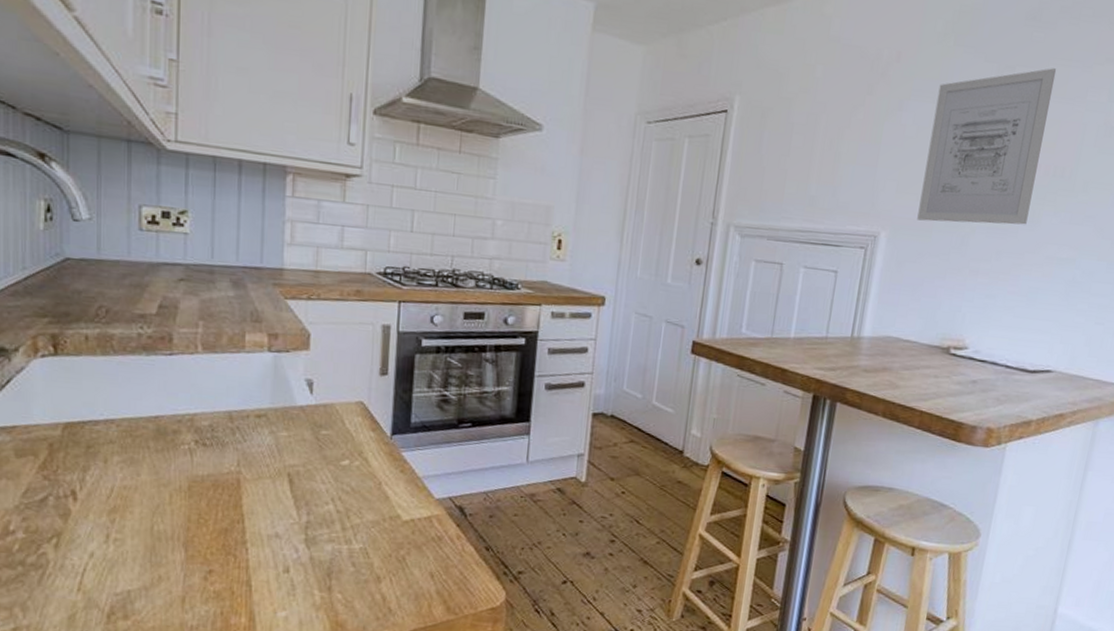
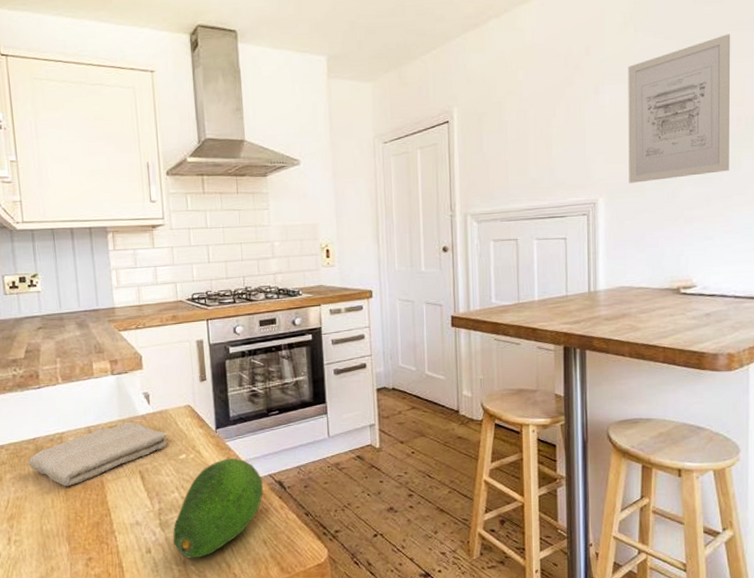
washcloth: none [145,411,328,482] -> present [28,421,167,487]
fruit: none [320,471,440,585] -> present [173,458,264,559]

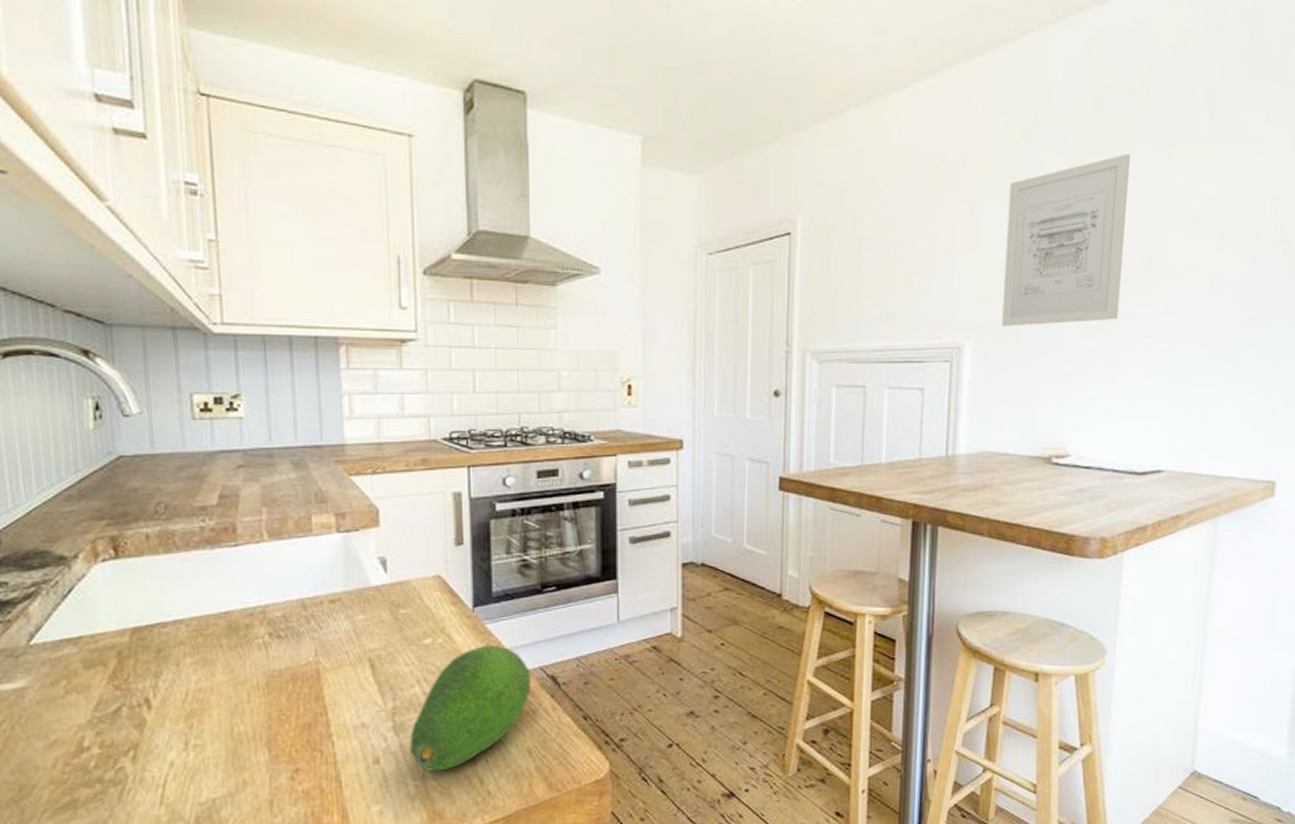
washcloth: present [28,421,167,487] -> none [217,594,407,677]

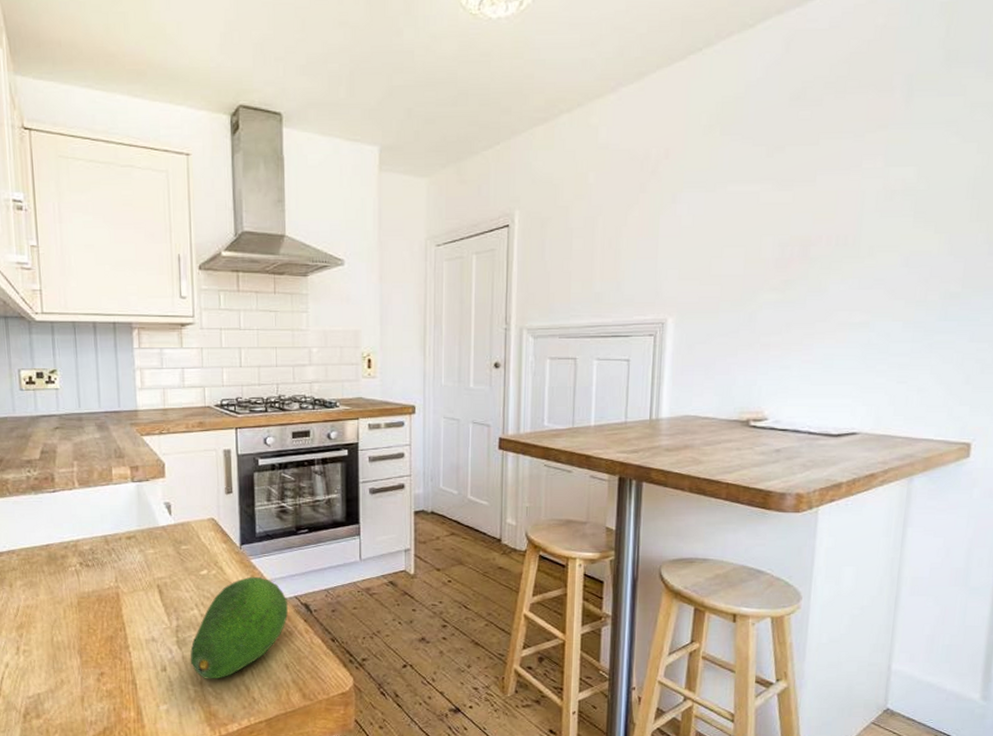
wall art: present [1002,154,1131,326] -> none [702,142,828,303]

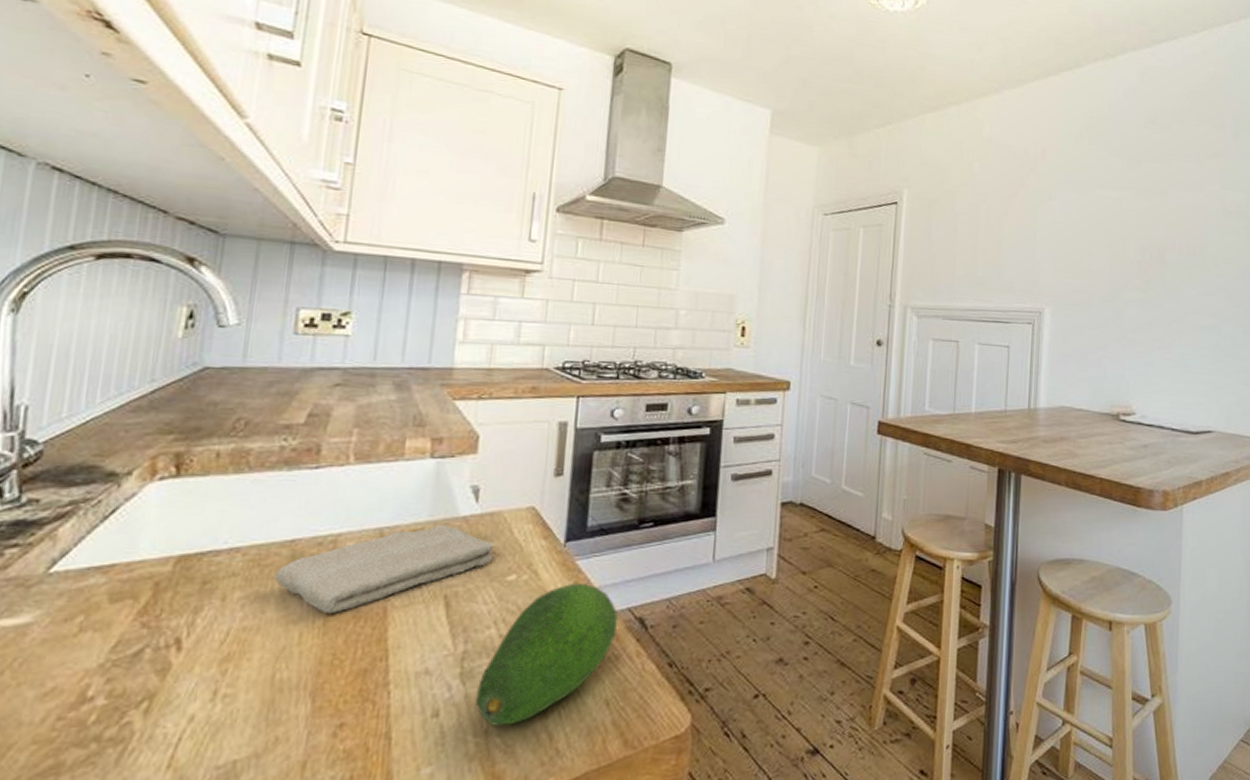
washcloth: none [40,532,188,598] -> present [274,524,493,615]

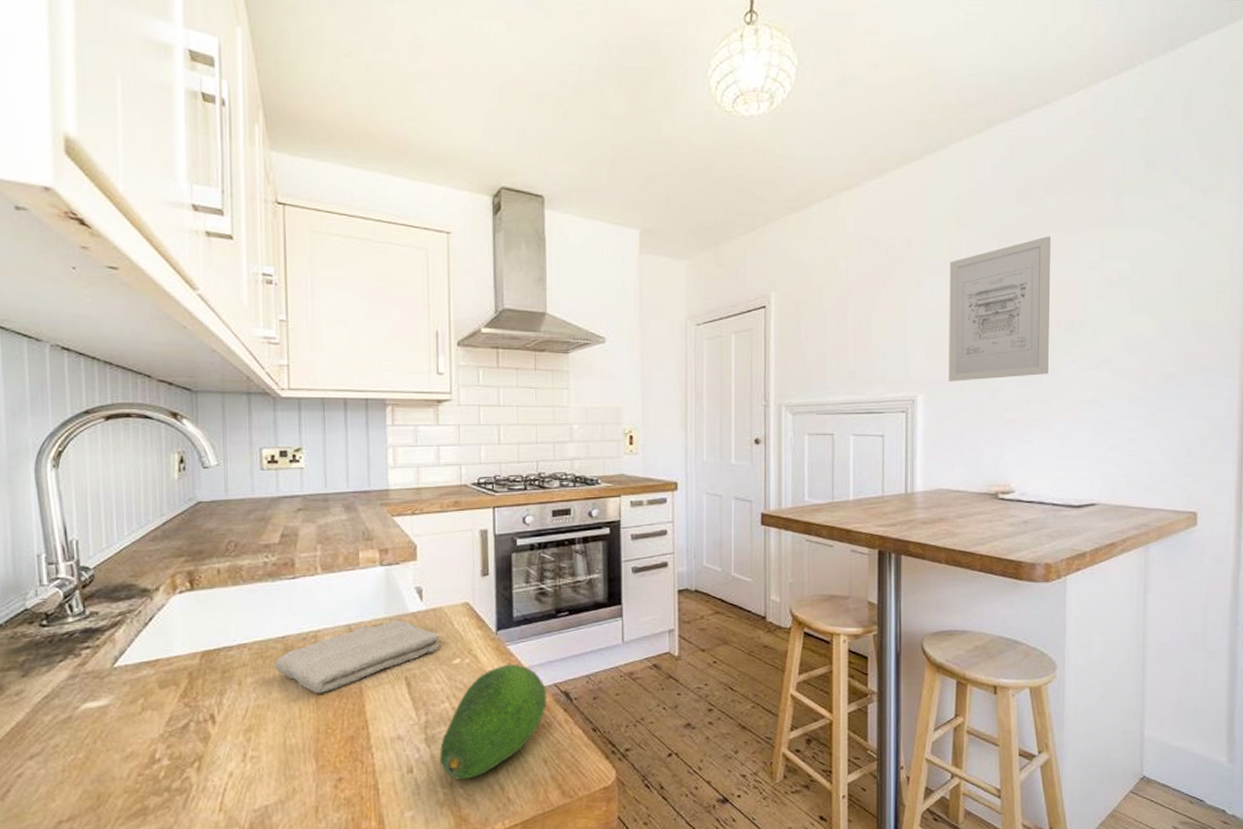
wall art: none [1075,162,1176,298] -> present [949,236,1051,381]

